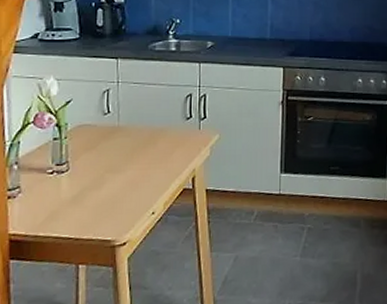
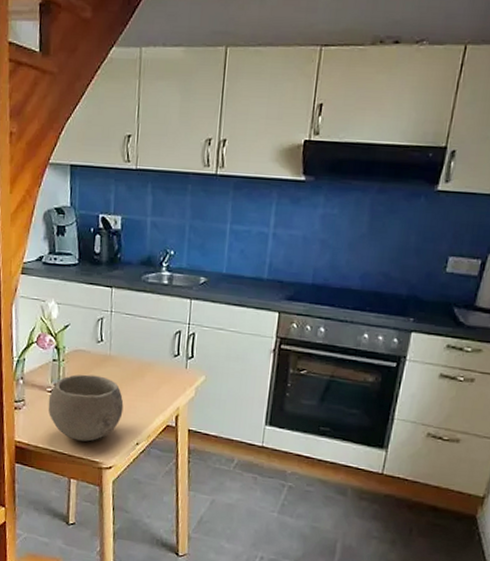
bowl: none [49,148,136,221] -> present [48,374,124,442]

